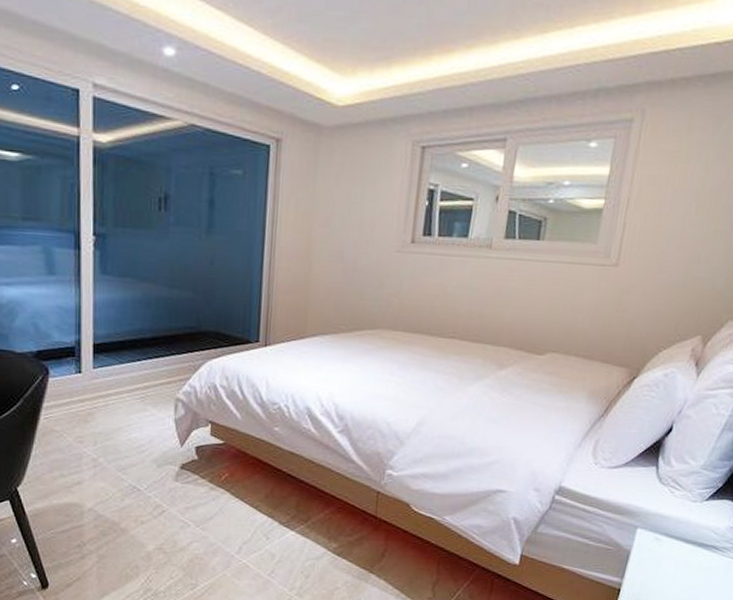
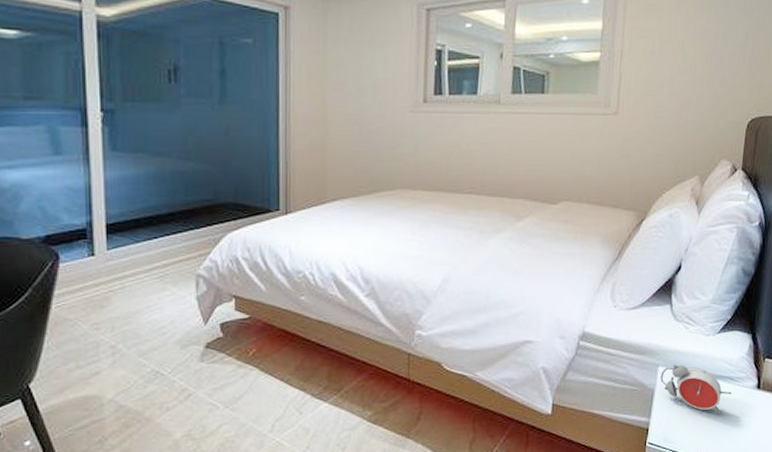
alarm clock: none [638,528,715,582] -> present [660,364,732,414]

